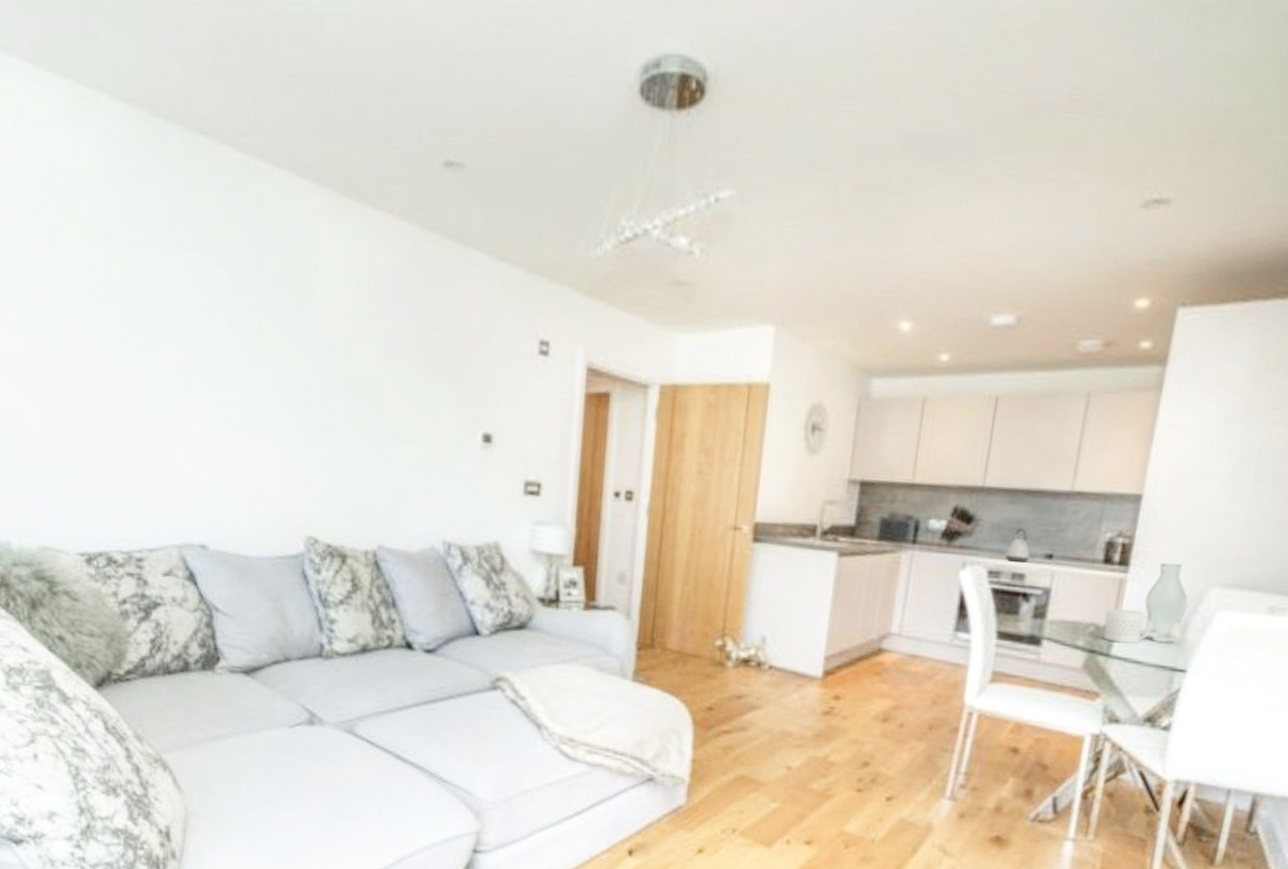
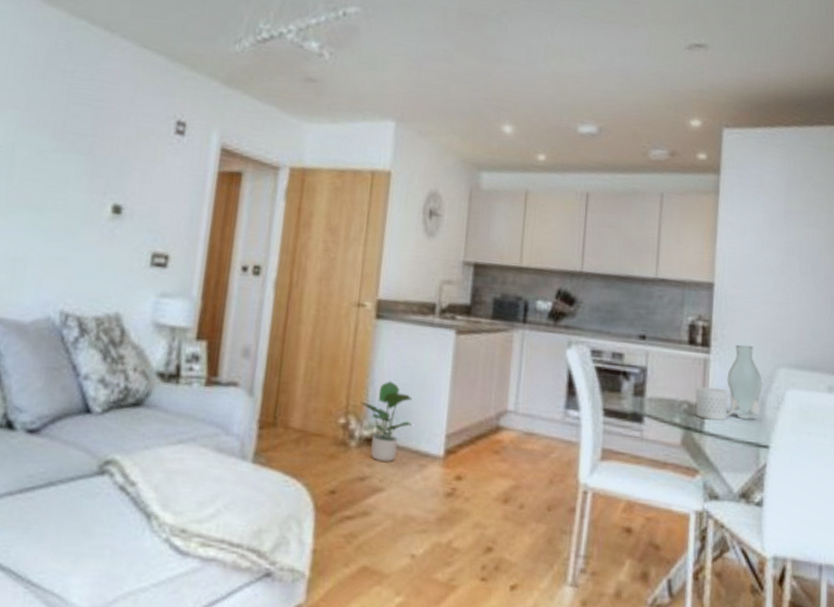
potted plant: none [736,604,791,683] -> present [359,381,412,463]
kettle: present [1004,528,1031,563] -> none [605,310,627,343]

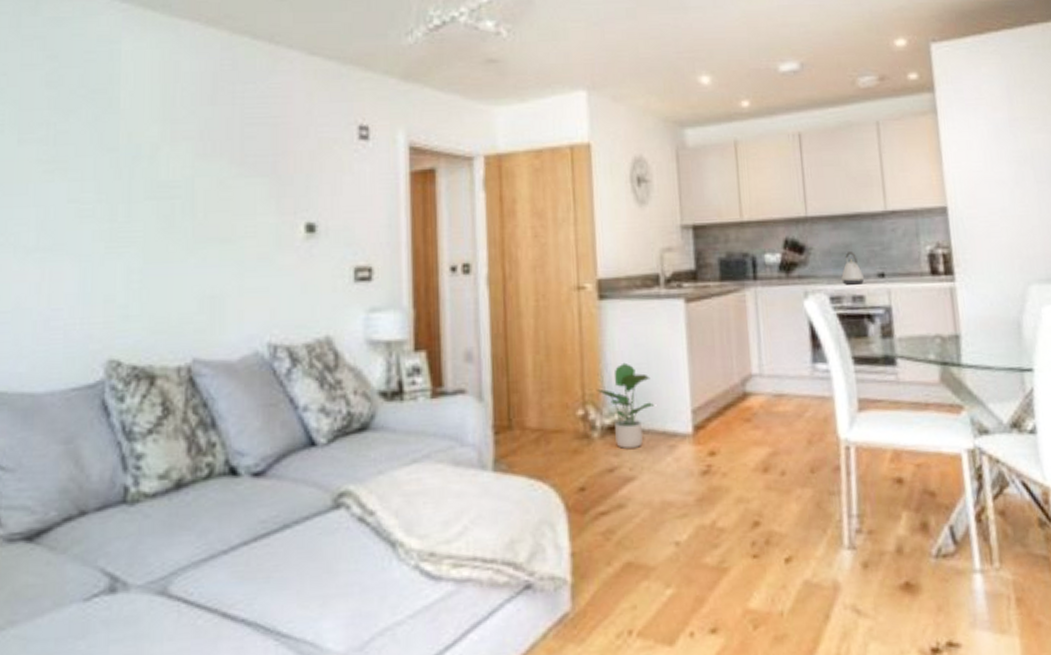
kettle: none [605,310,627,343] -> present [841,252,865,285]
mug: present [695,386,735,421] -> none [945,316,990,351]
vase: present [727,344,763,420] -> none [977,266,1017,345]

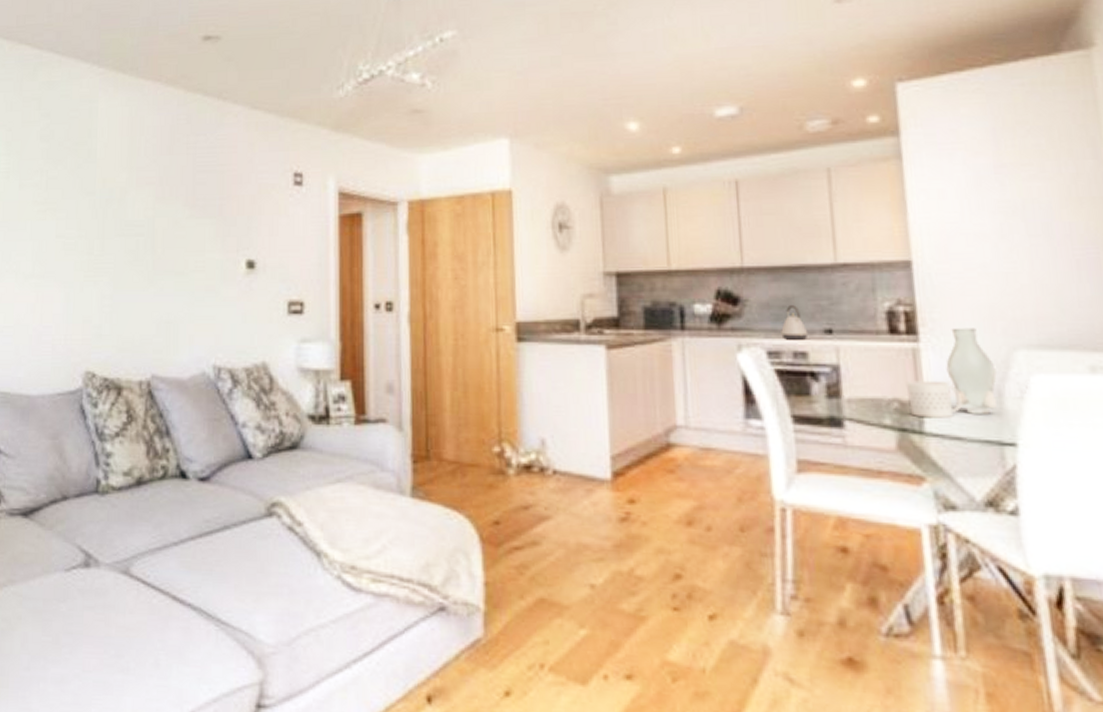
potted plant: present [595,362,654,450] -> none [512,404,571,490]
mug: none [945,316,990,351] -> present [905,380,962,418]
vase: none [977,266,1017,345] -> present [946,327,997,414]

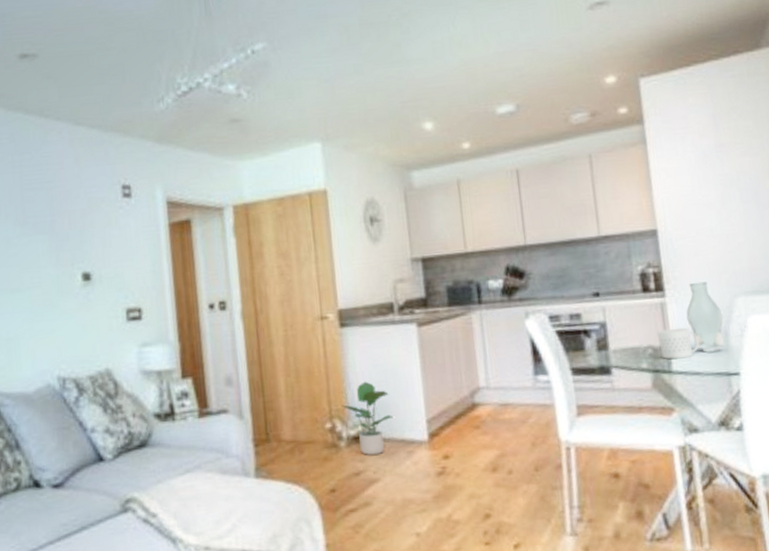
potted plant: none [512,404,571,490] -> present [340,381,393,456]
kettle: present [781,305,809,340] -> none [559,275,581,305]

